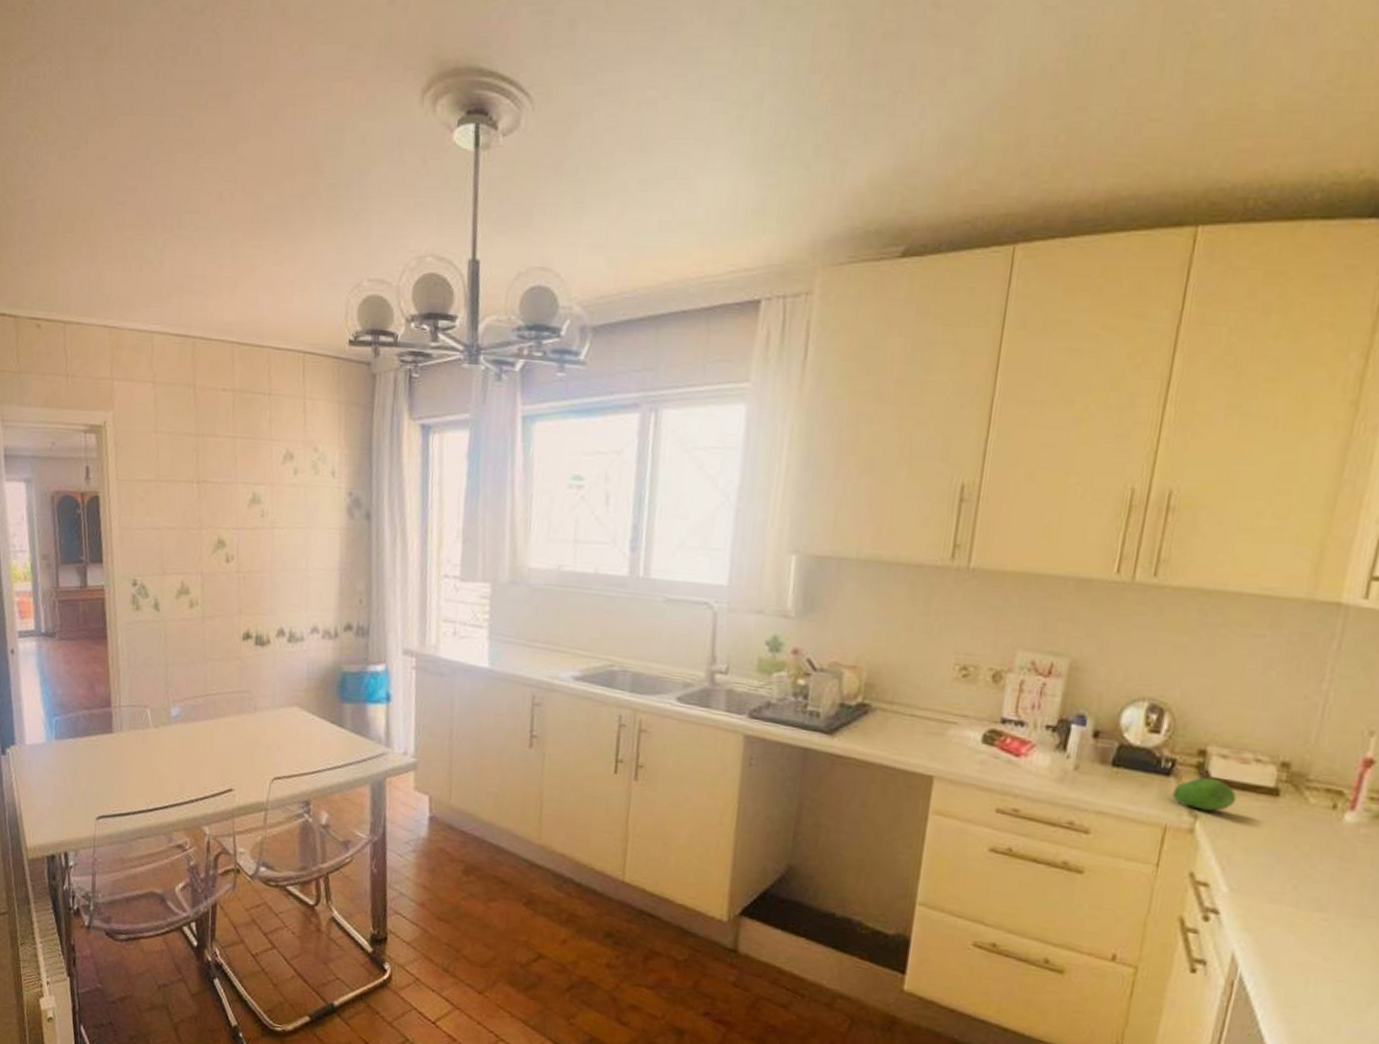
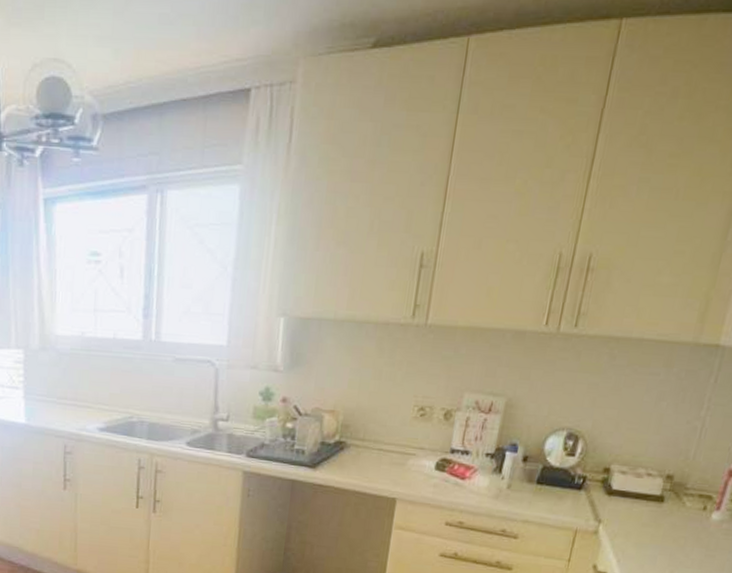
fruit: present [1172,777,1237,812] -> none [582,489,632,517]

